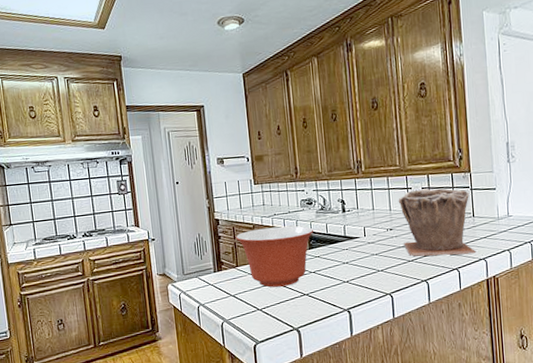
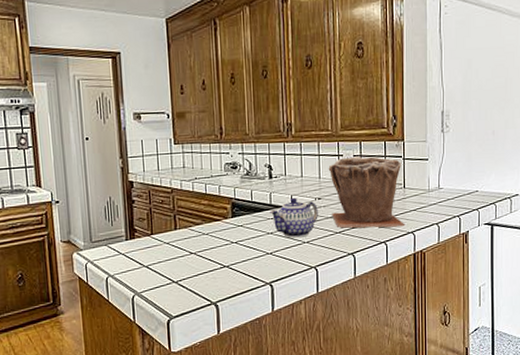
mixing bowl: present [235,226,313,288] -> none [151,191,237,258]
teapot: none [344,229,391,267] -> present [270,197,318,238]

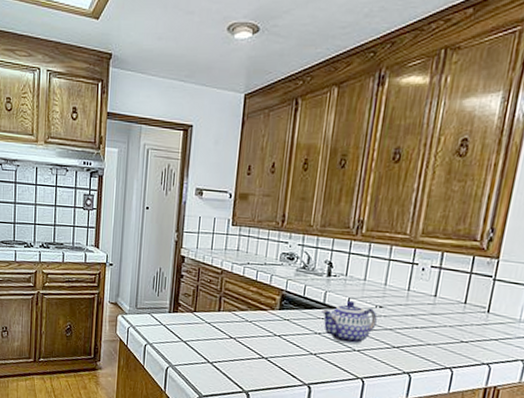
plant pot: present [328,156,405,228] -> none [392,267,490,356]

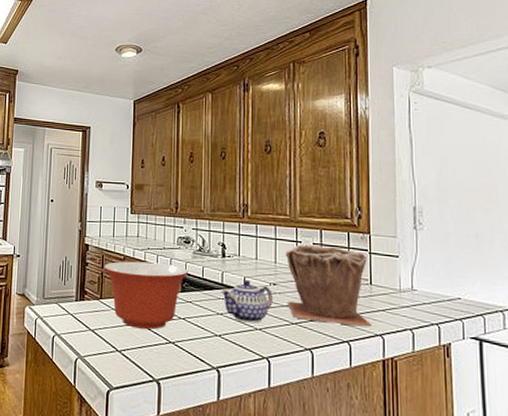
mixing bowl: none [199,275,289,345] -> present [103,261,188,329]
plant pot: none [392,267,490,356] -> present [285,244,373,327]

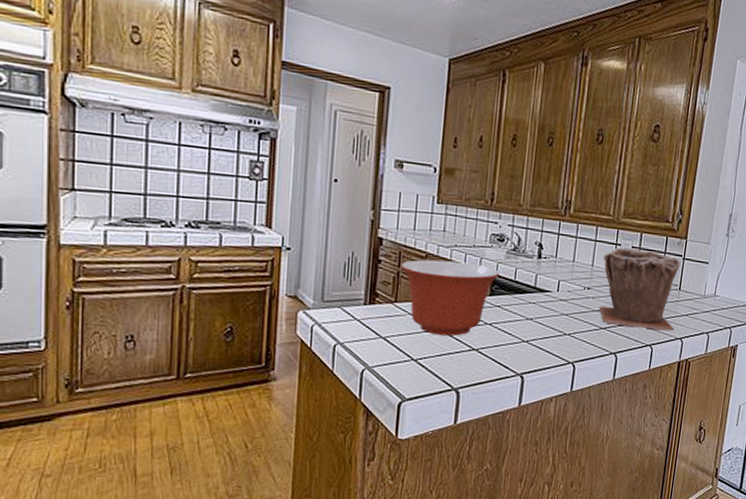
teapot: present [221,279,273,323] -> none [533,283,586,329]

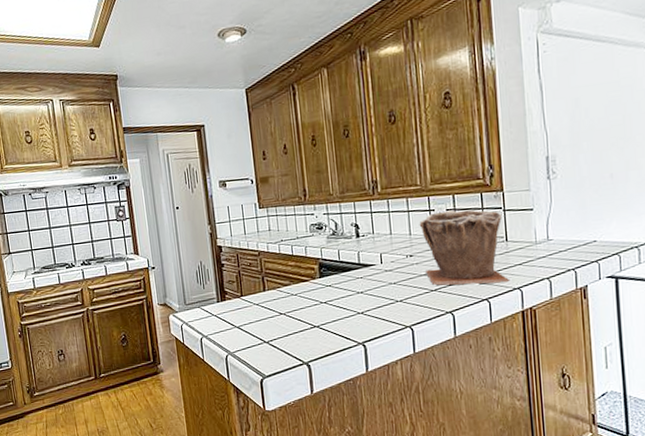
mixing bowl: present [400,259,499,336] -> none [239,252,324,319]

